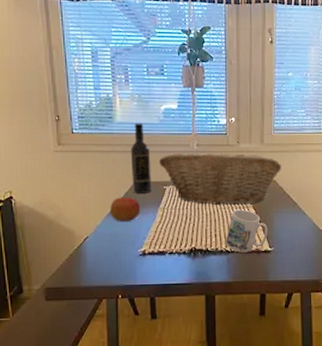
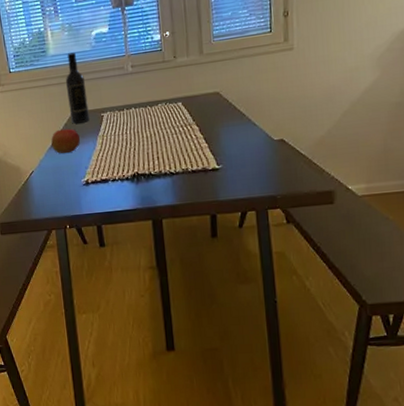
fruit basket: present [158,152,282,206] -> none [94,67,225,127]
mug: present [226,209,268,253] -> none [169,127,214,174]

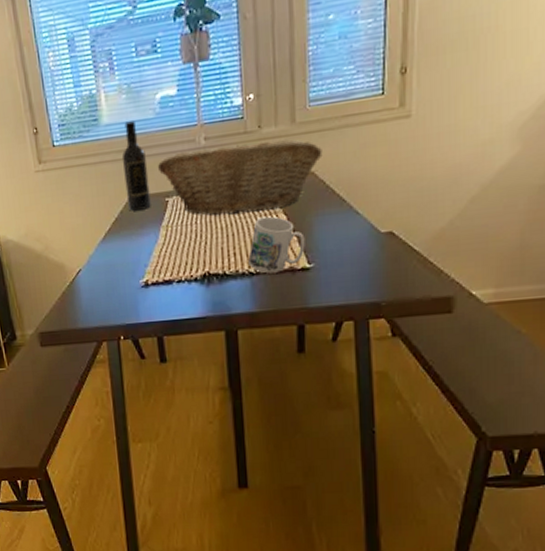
apple: present [51,128,80,154] -> none [103,216,139,248]
fruit basket: none [94,67,225,127] -> present [157,139,323,216]
mug: none [169,127,214,174] -> present [248,216,305,274]

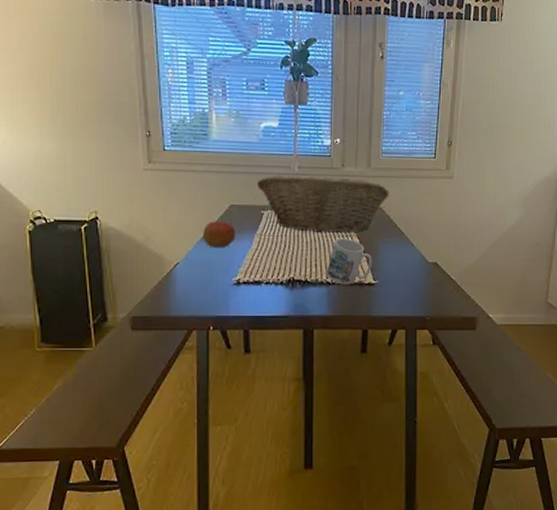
apple: none [103,216,139,248] -> present [203,221,235,247]
wine bottle: present [121,120,151,211] -> none [226,141,248,218]

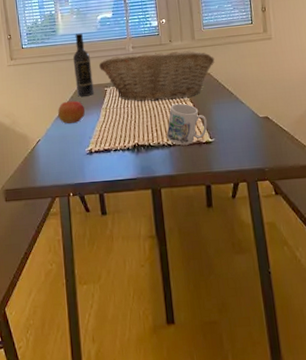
wine bottle: none [226,141,248,218] -> present [72,33,94,97]

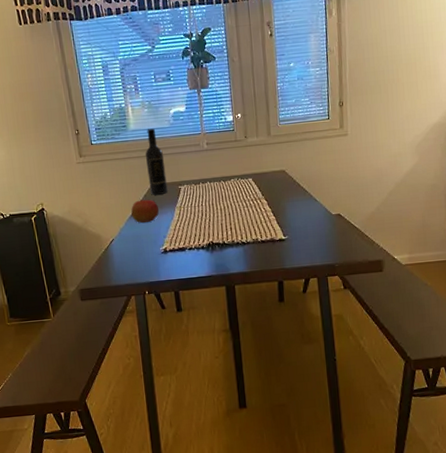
fruit basket: present [98,50,215,102] -> none [172,146,290,200]
mug: present [166,103,207,146] -> none [241,201,281,243]

